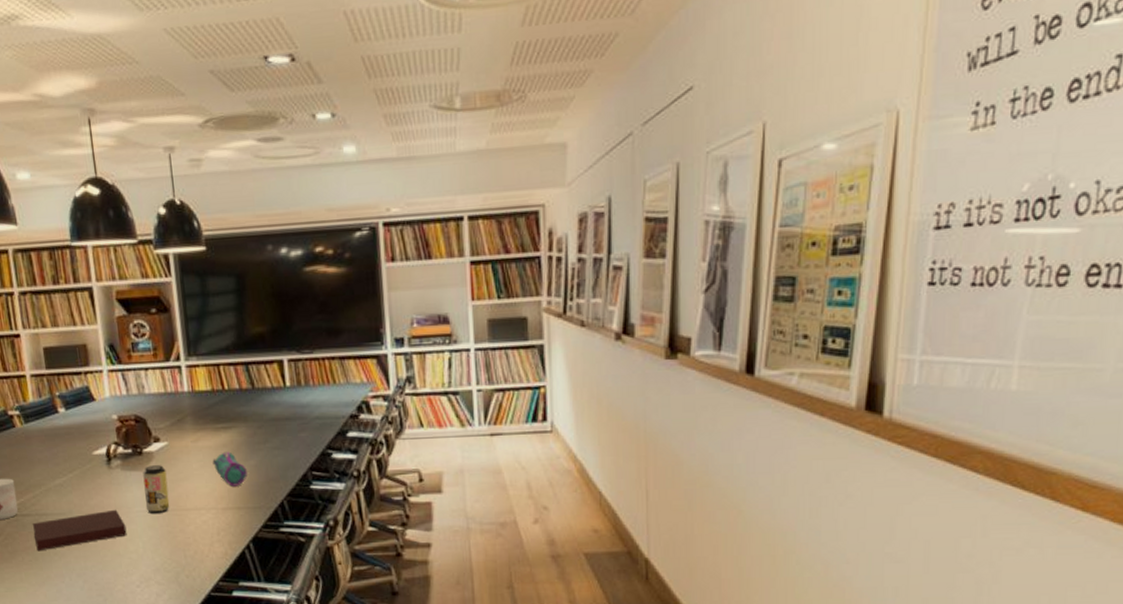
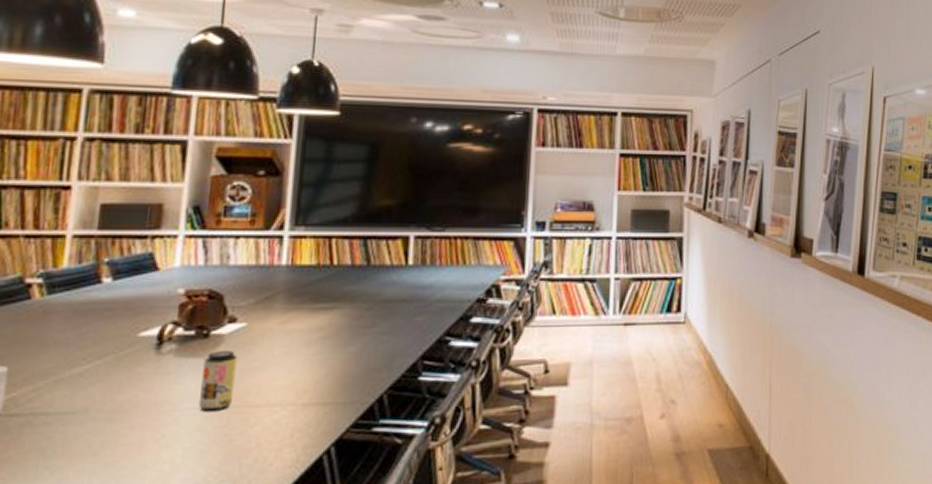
notebook: present [32,509,127,551] -> none [17,406,164,465]
pencil case: present [212,451,247,487] -> none [301,336,344,378]

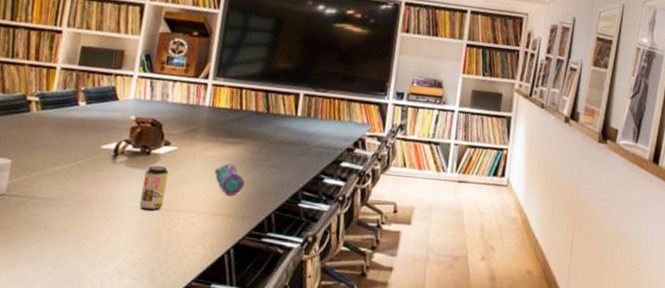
pencil case: none [301,336,344,378] -> present [214,163,245,196]

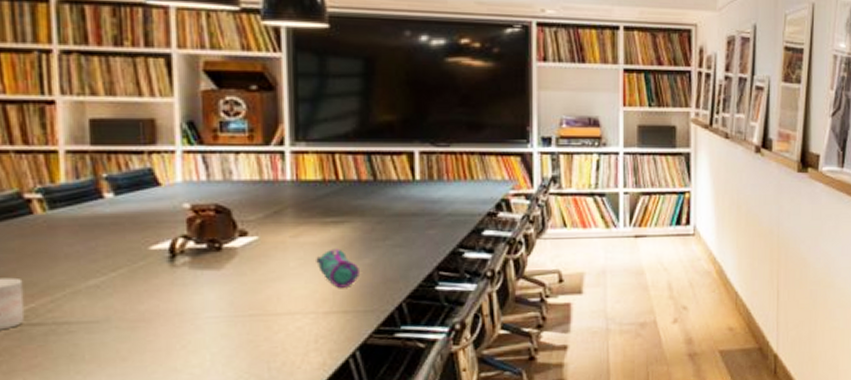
beverage can: present [139,166,169,211] -> none [219,263,254,321]

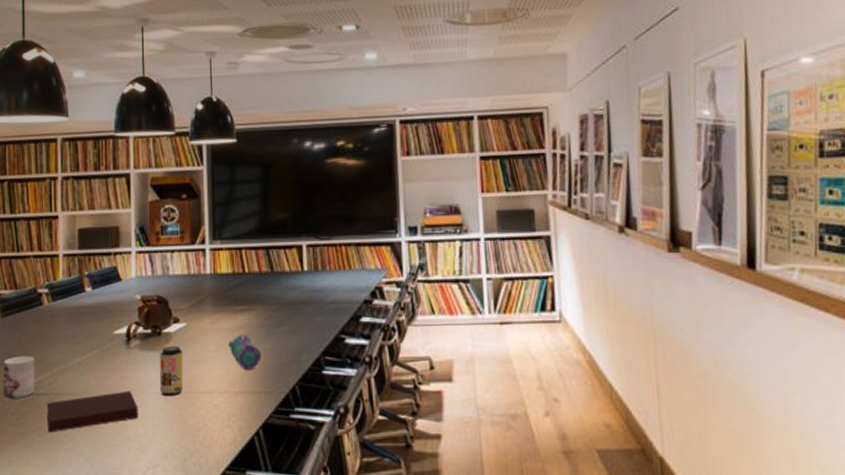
notebook: none [44,315,190,370] -> present [46,390,139,433]
beverage can: none [219,263,254,321] -> present [159,346,183,397]

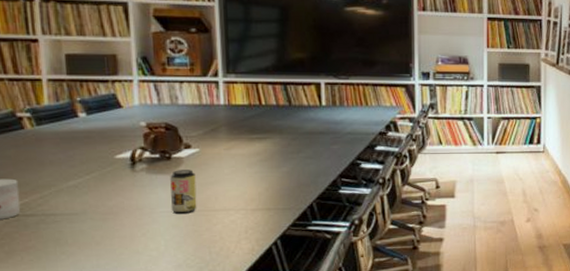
notebook: present [46,390,139,433] -> none [36,210,148,251]
pencil case: present [228,334,261,370] -> none [245,159,279,190]

